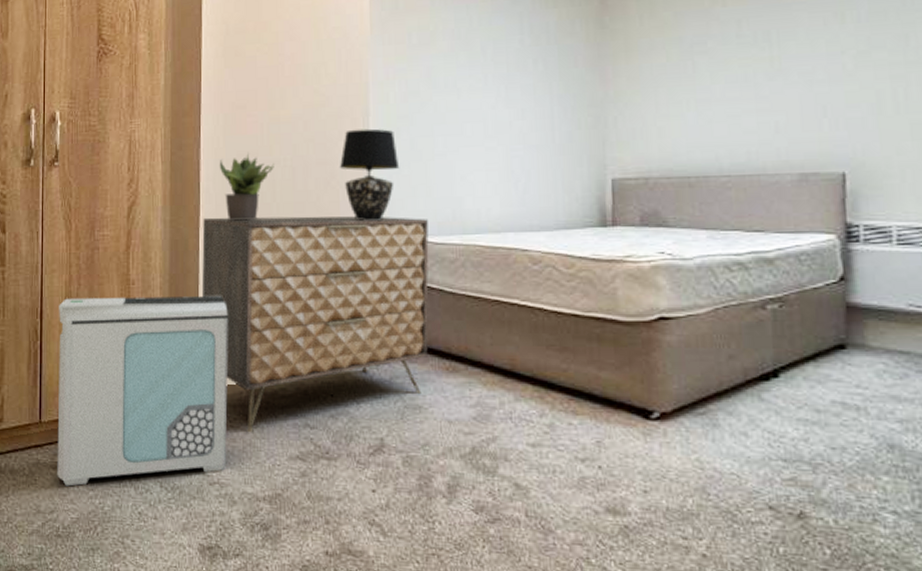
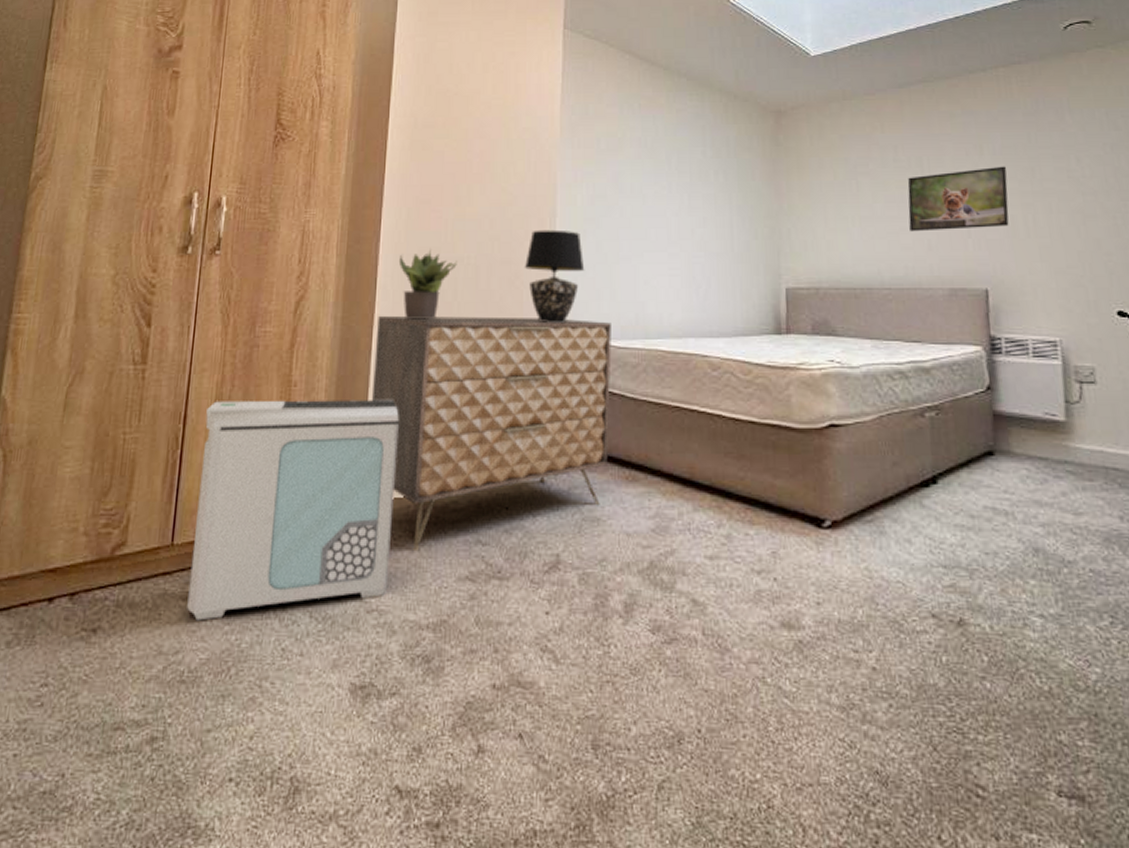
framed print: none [752,34,875,114] -> present [907,166,1009,232]

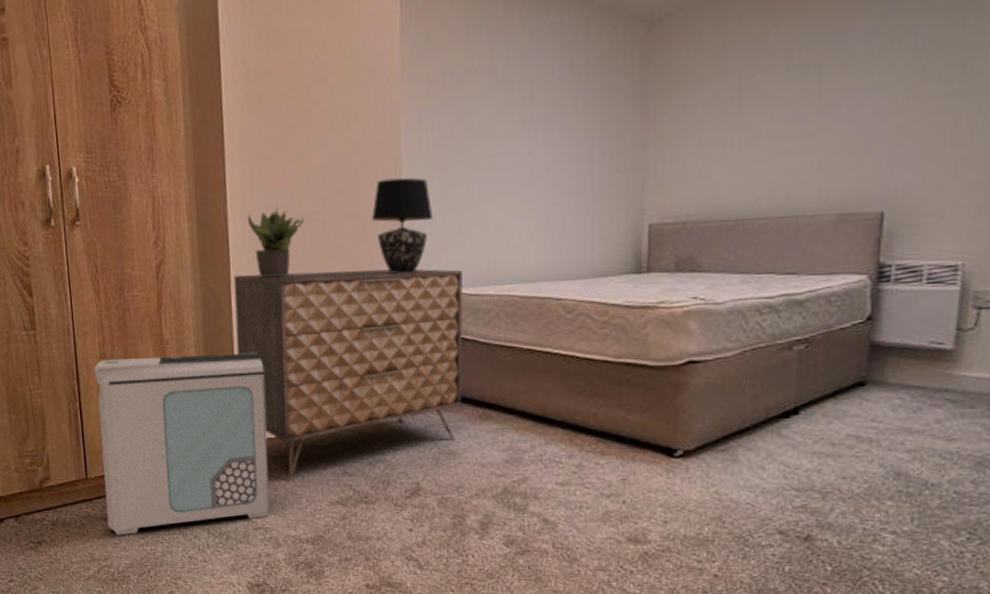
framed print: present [907,166,1009,232] -> none [798,63,930,152]

